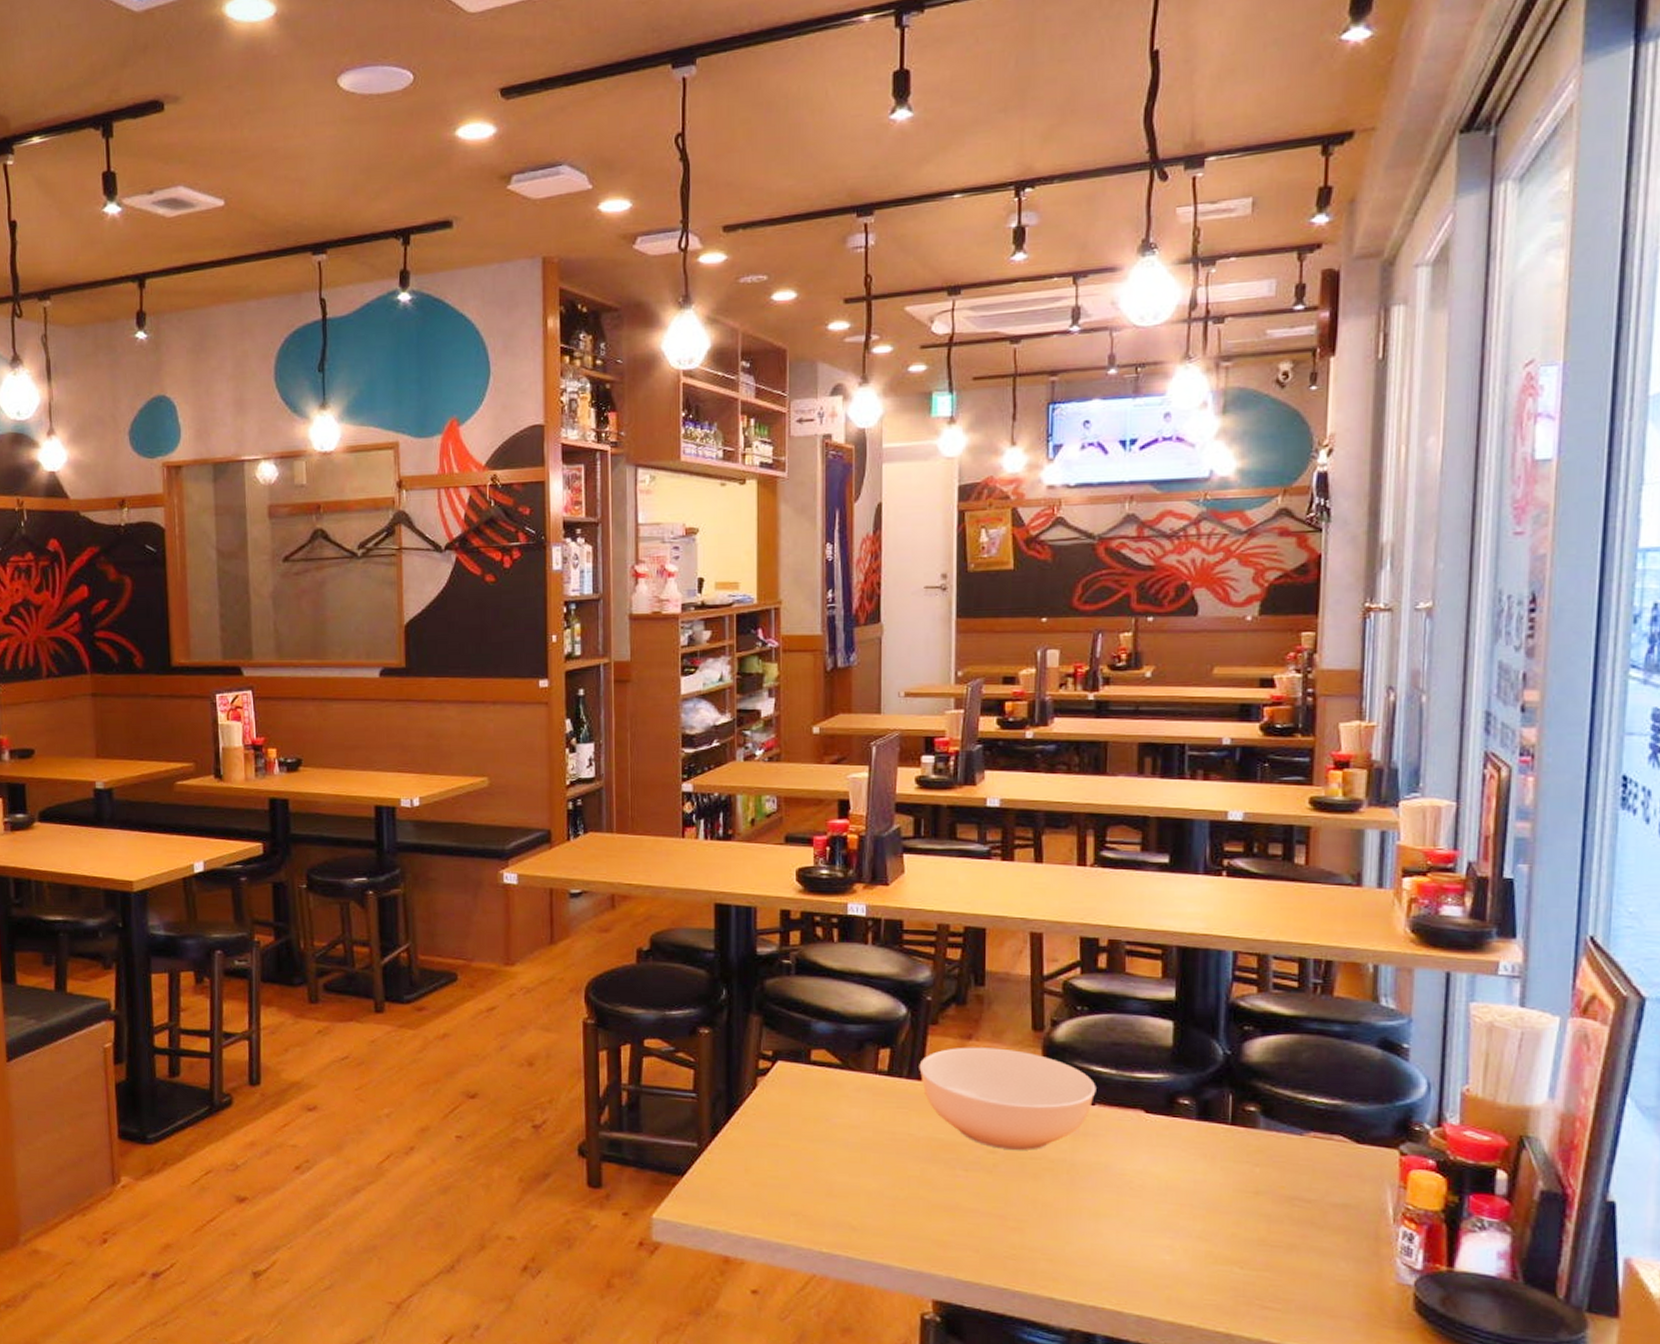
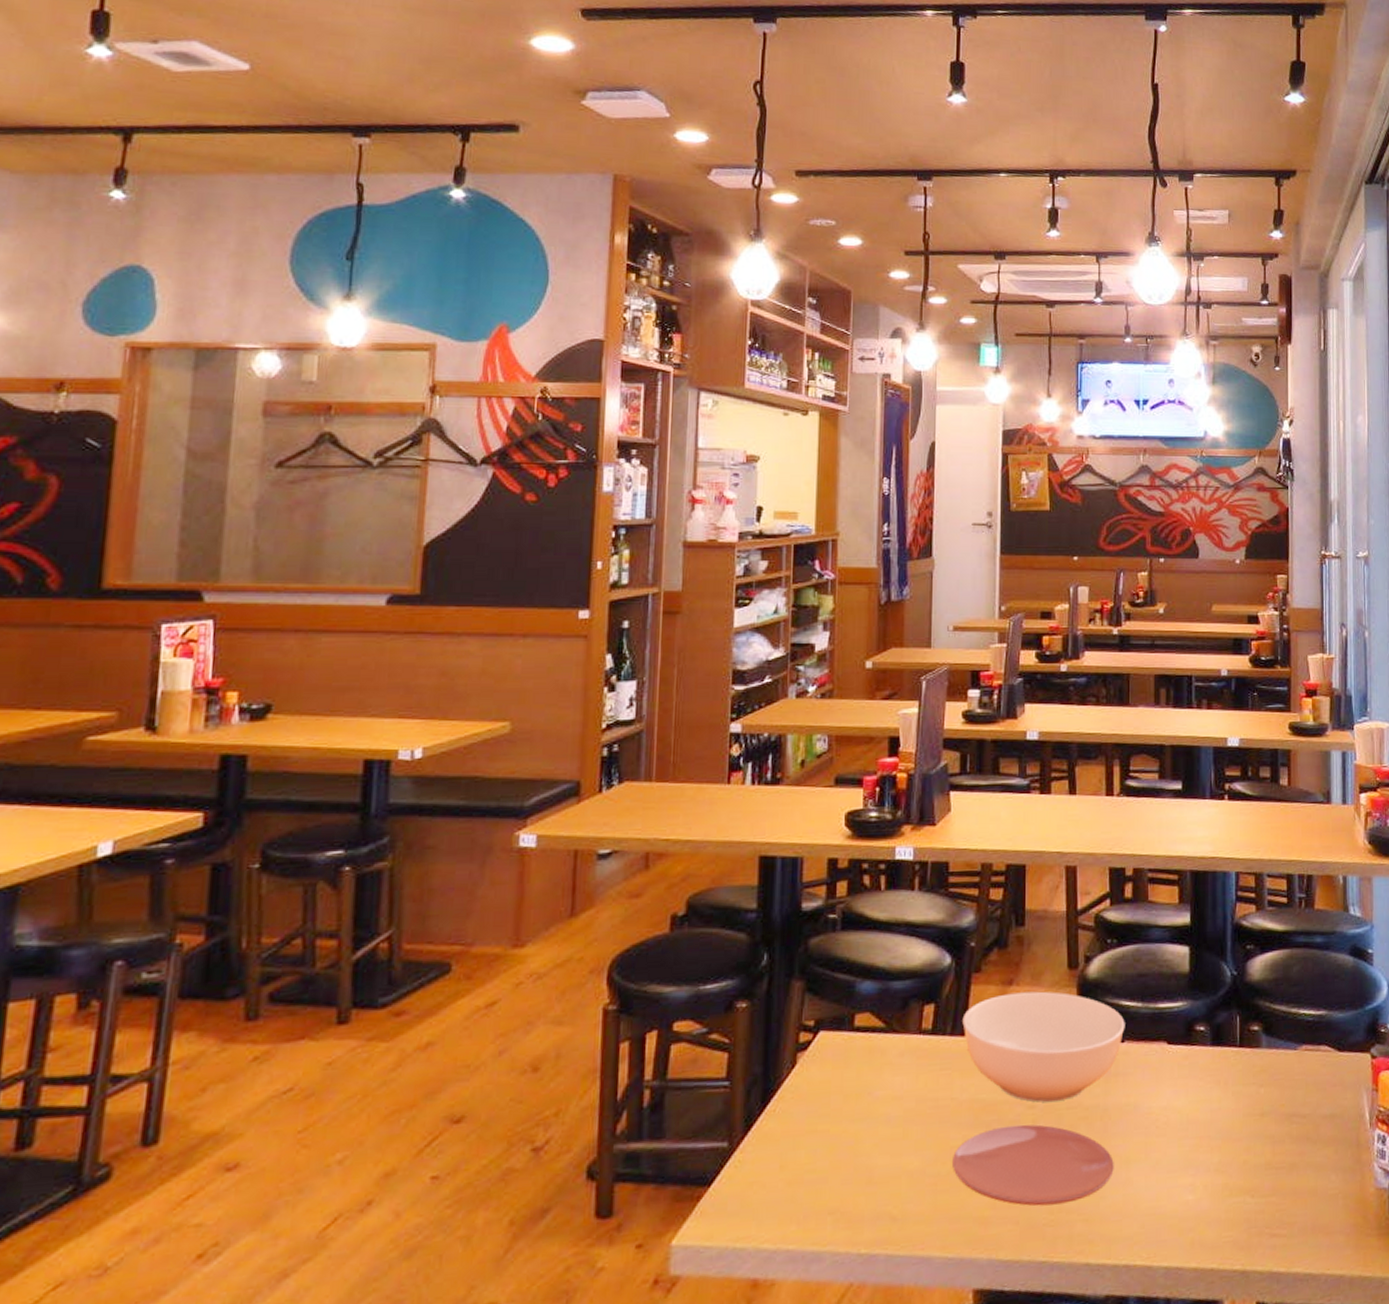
plate: none [911,1165,1082,1242] -> present [953,1124,1114,1206]

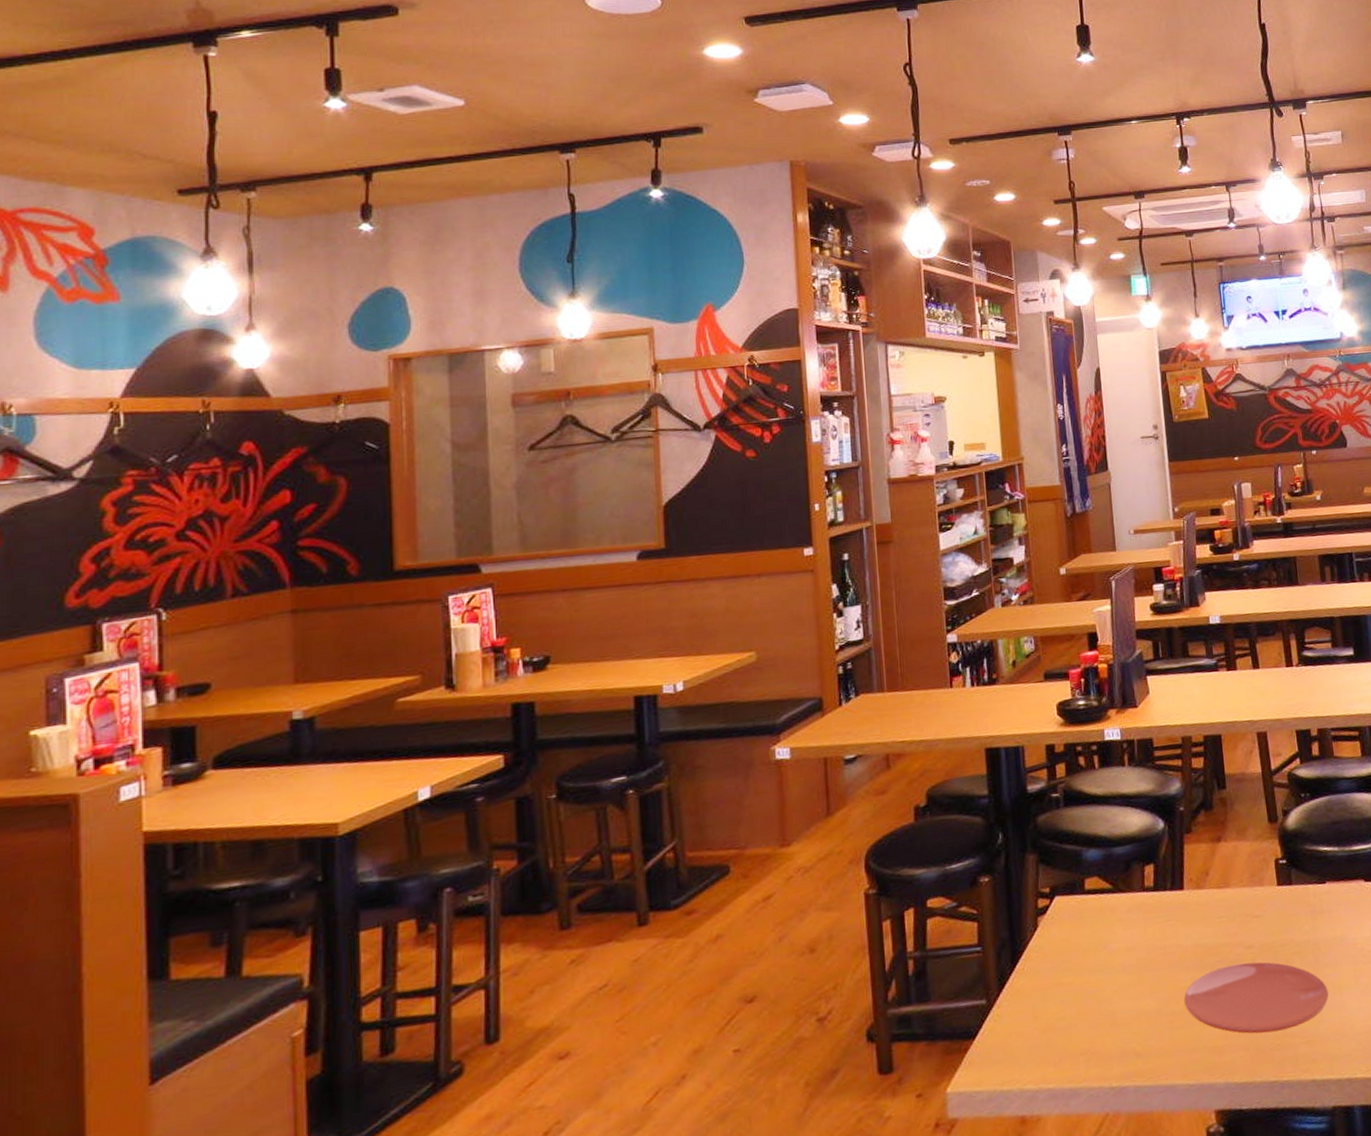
bowl: present [962,991,1125,1103] -> none [1179,844,1326,943]

